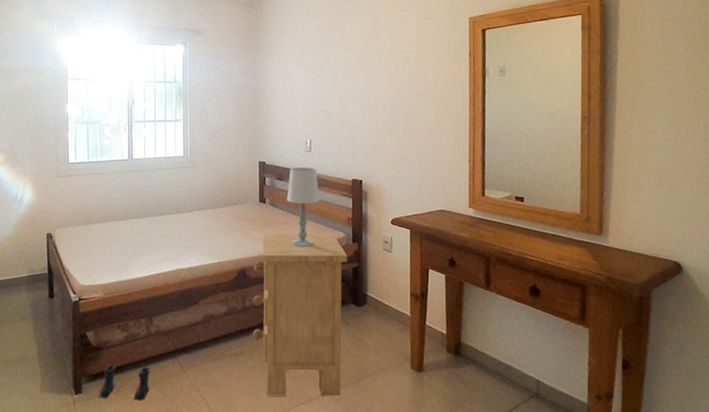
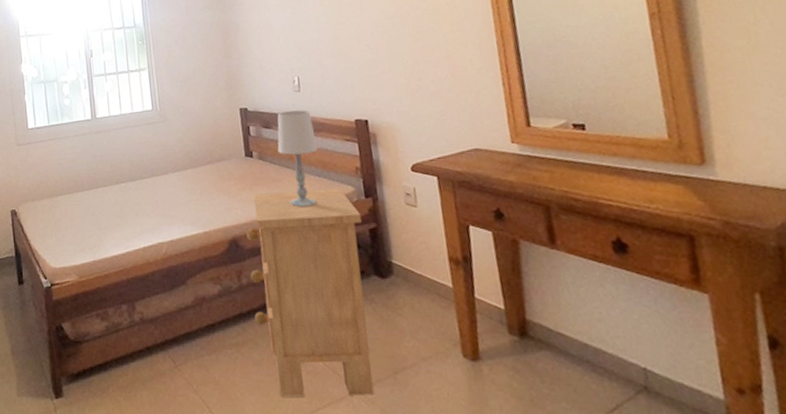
boots: present [99,364,150,401] -> none [82,361,139,405]

